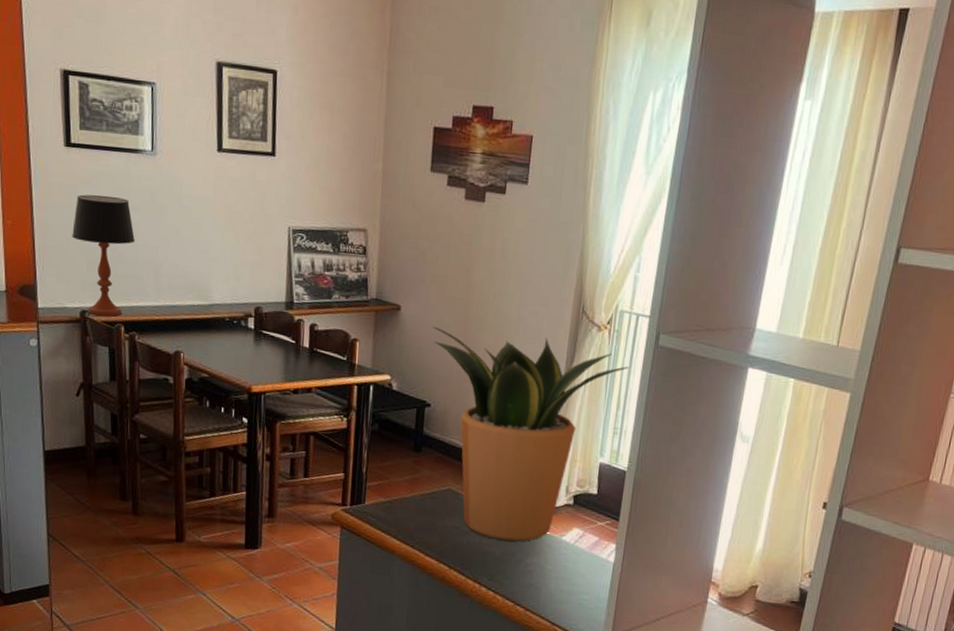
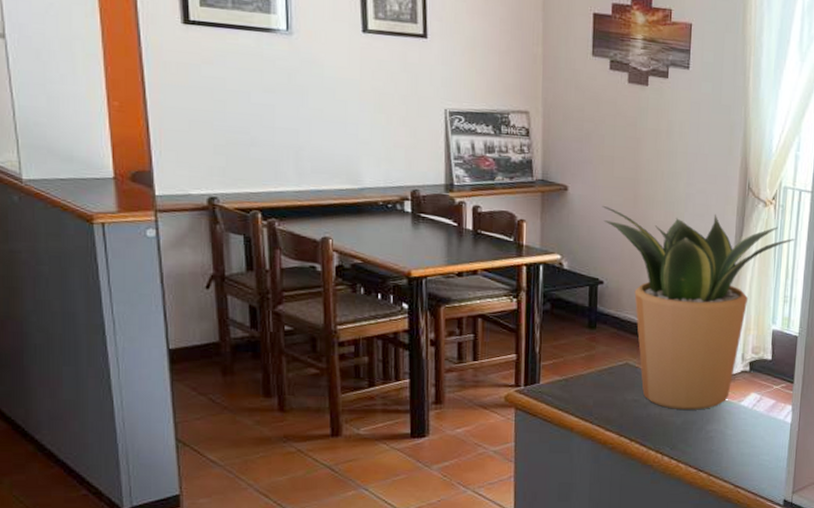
table lamp: present [72,194,135,317] -> none [195,74,270,204]

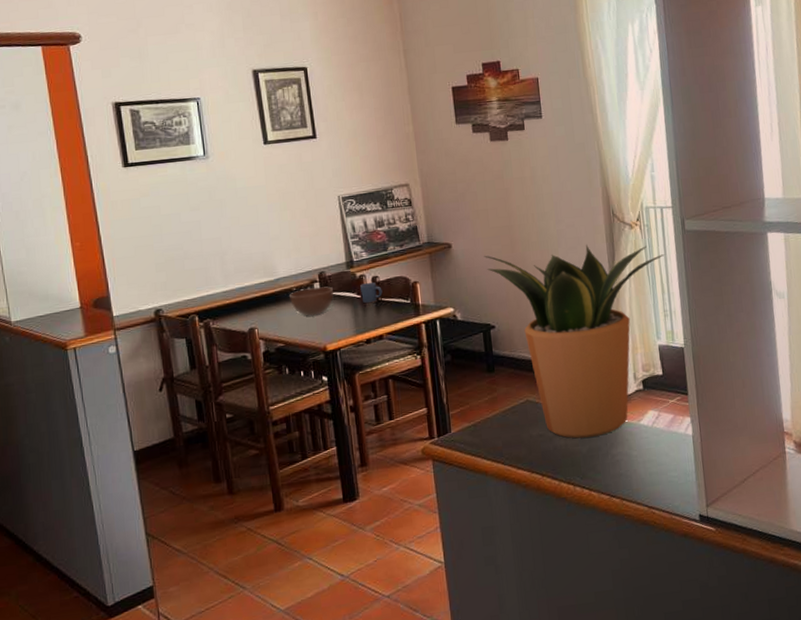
bowl: none [374,205,427,236] -> present [290,286,334,316]
mug: none [458,211,483,234] -> present [360,282,383,304]

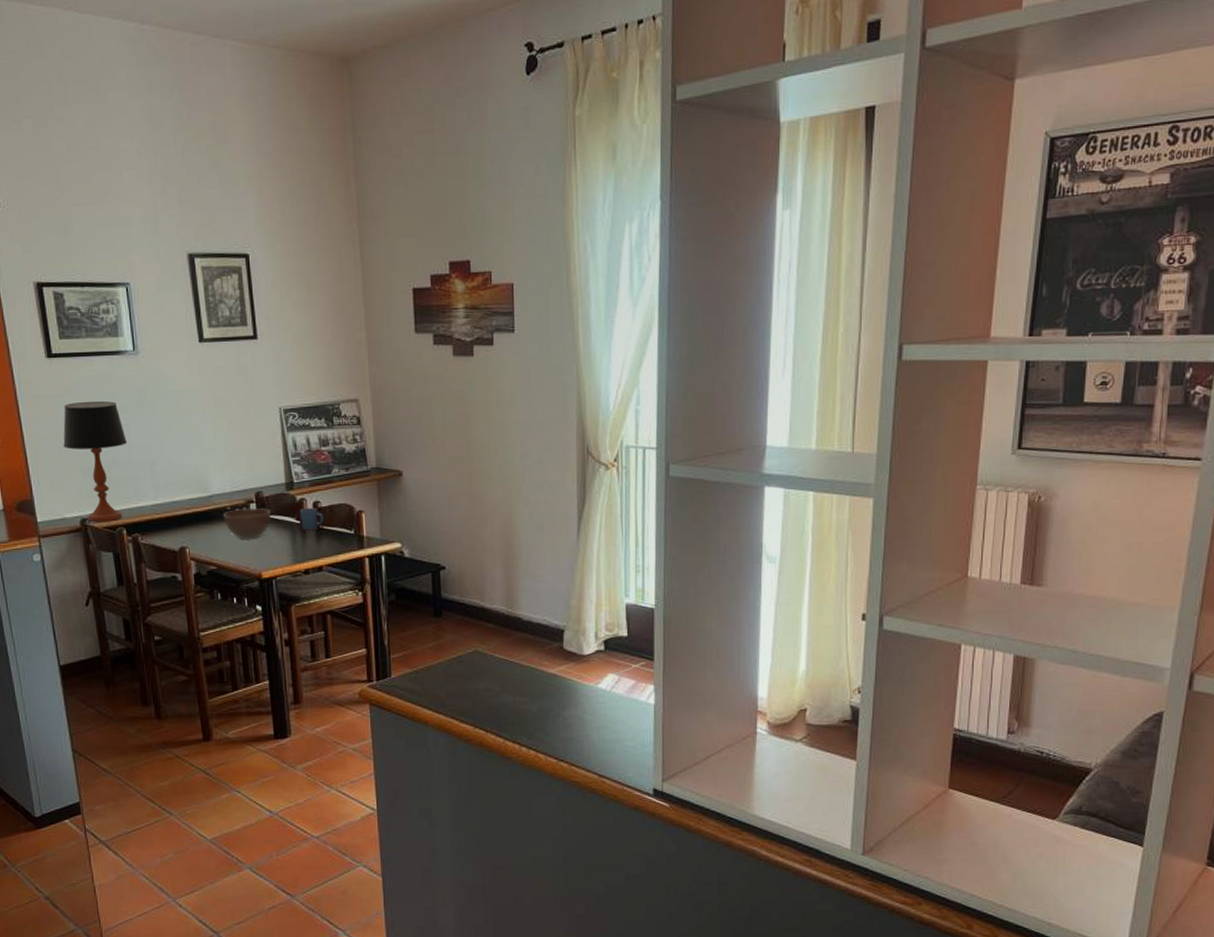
table lamp: none [138,201,198,313] -> present [63,401,127,523]
potted plant: present [483,244,665,439] -> none [437,483,643,696]

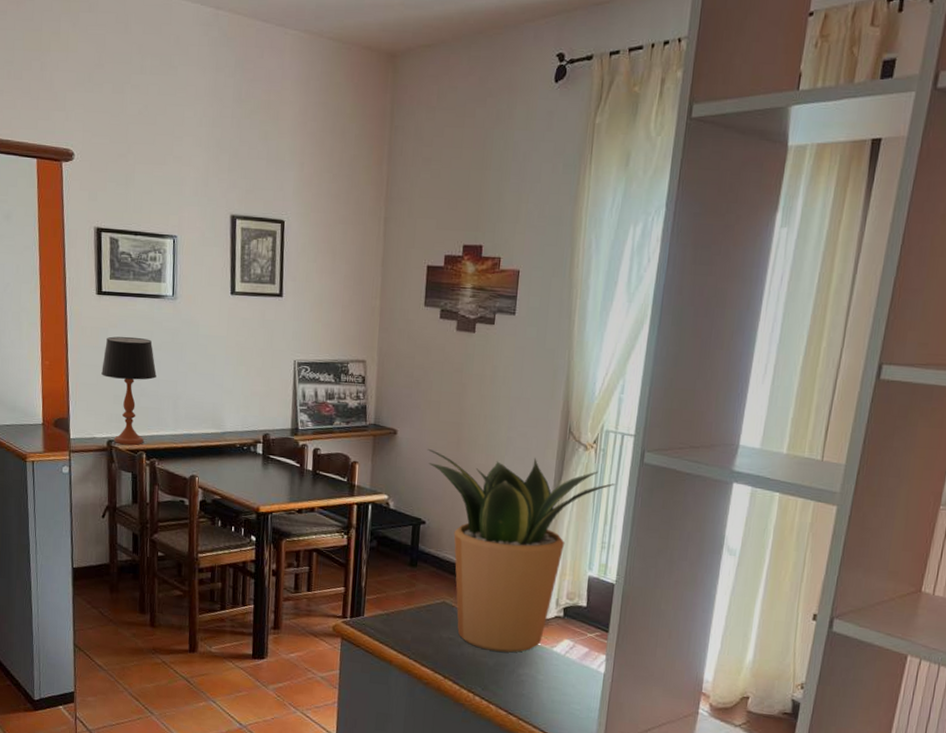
bowl: present [224,508,272,539] -> none [232,447,275,476]
mug: present [300,508,324,531] -> none [300,453,322,475]
potted plant: none [437,483,643,696] -> present [427,448,616,653]

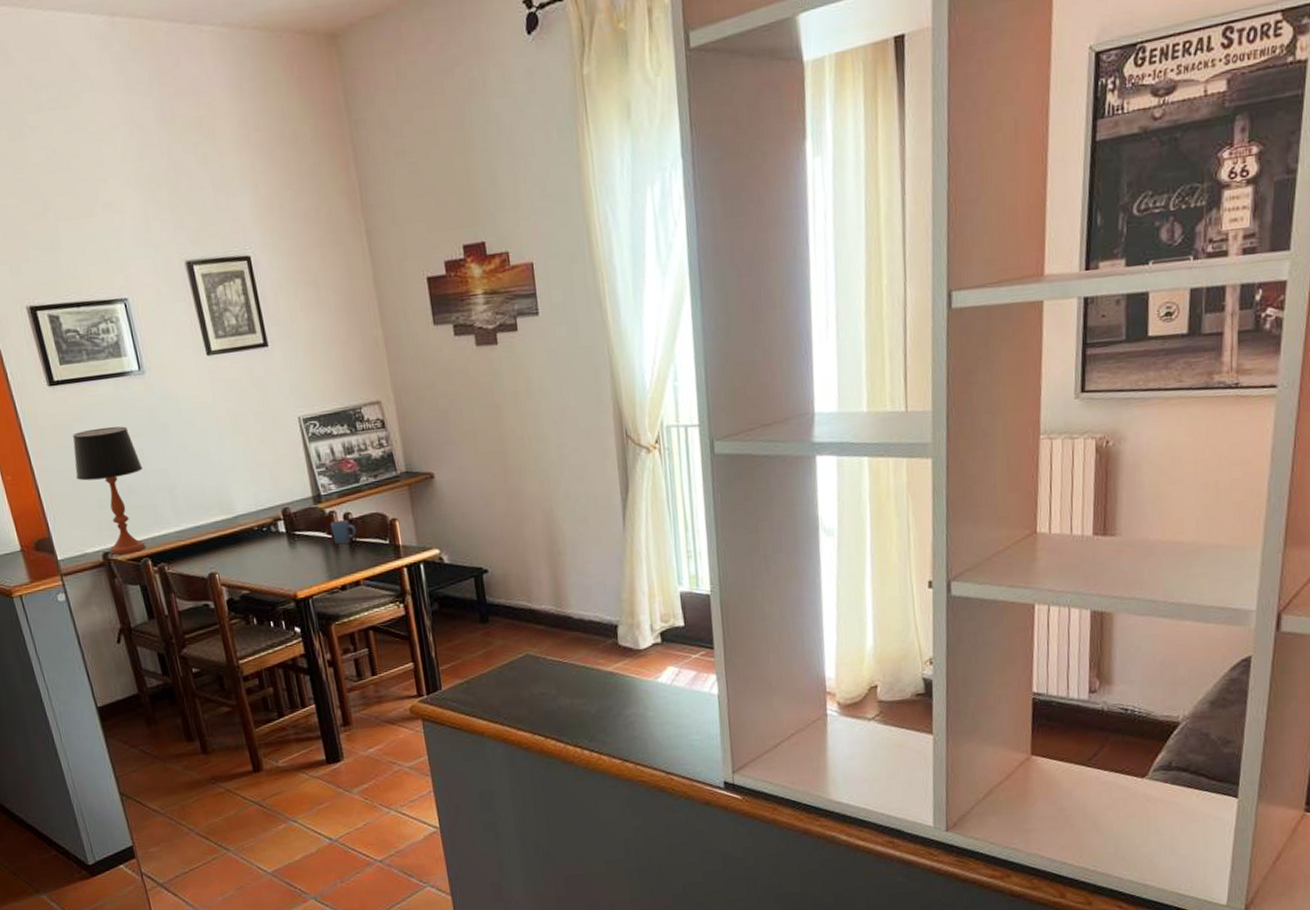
mug: none [300,453,322,475] -> present [330,520,357,545]
potted plant: present [427,448,616,653] -> none [472,472,689,698]

